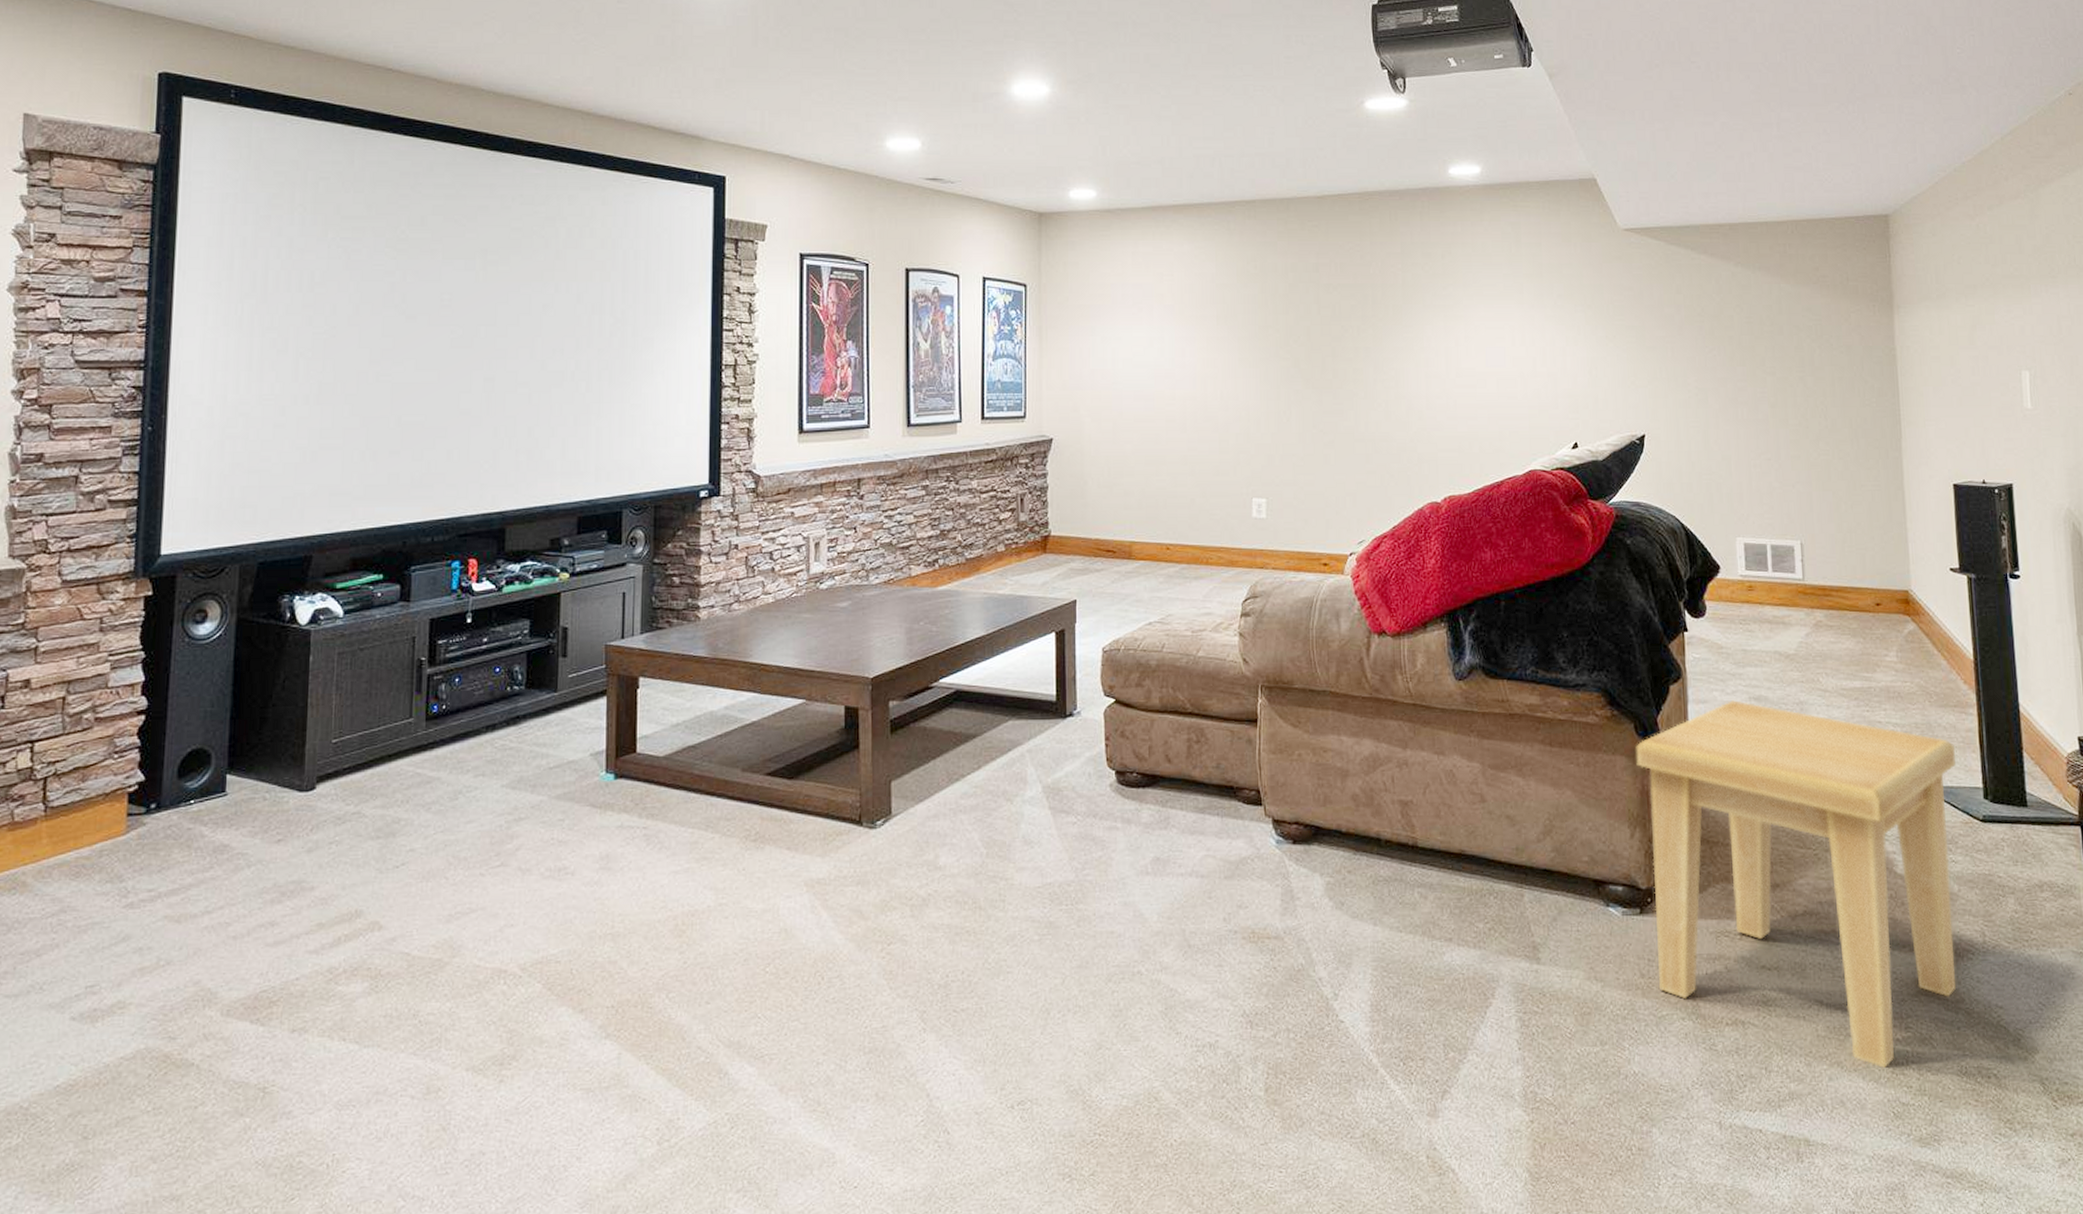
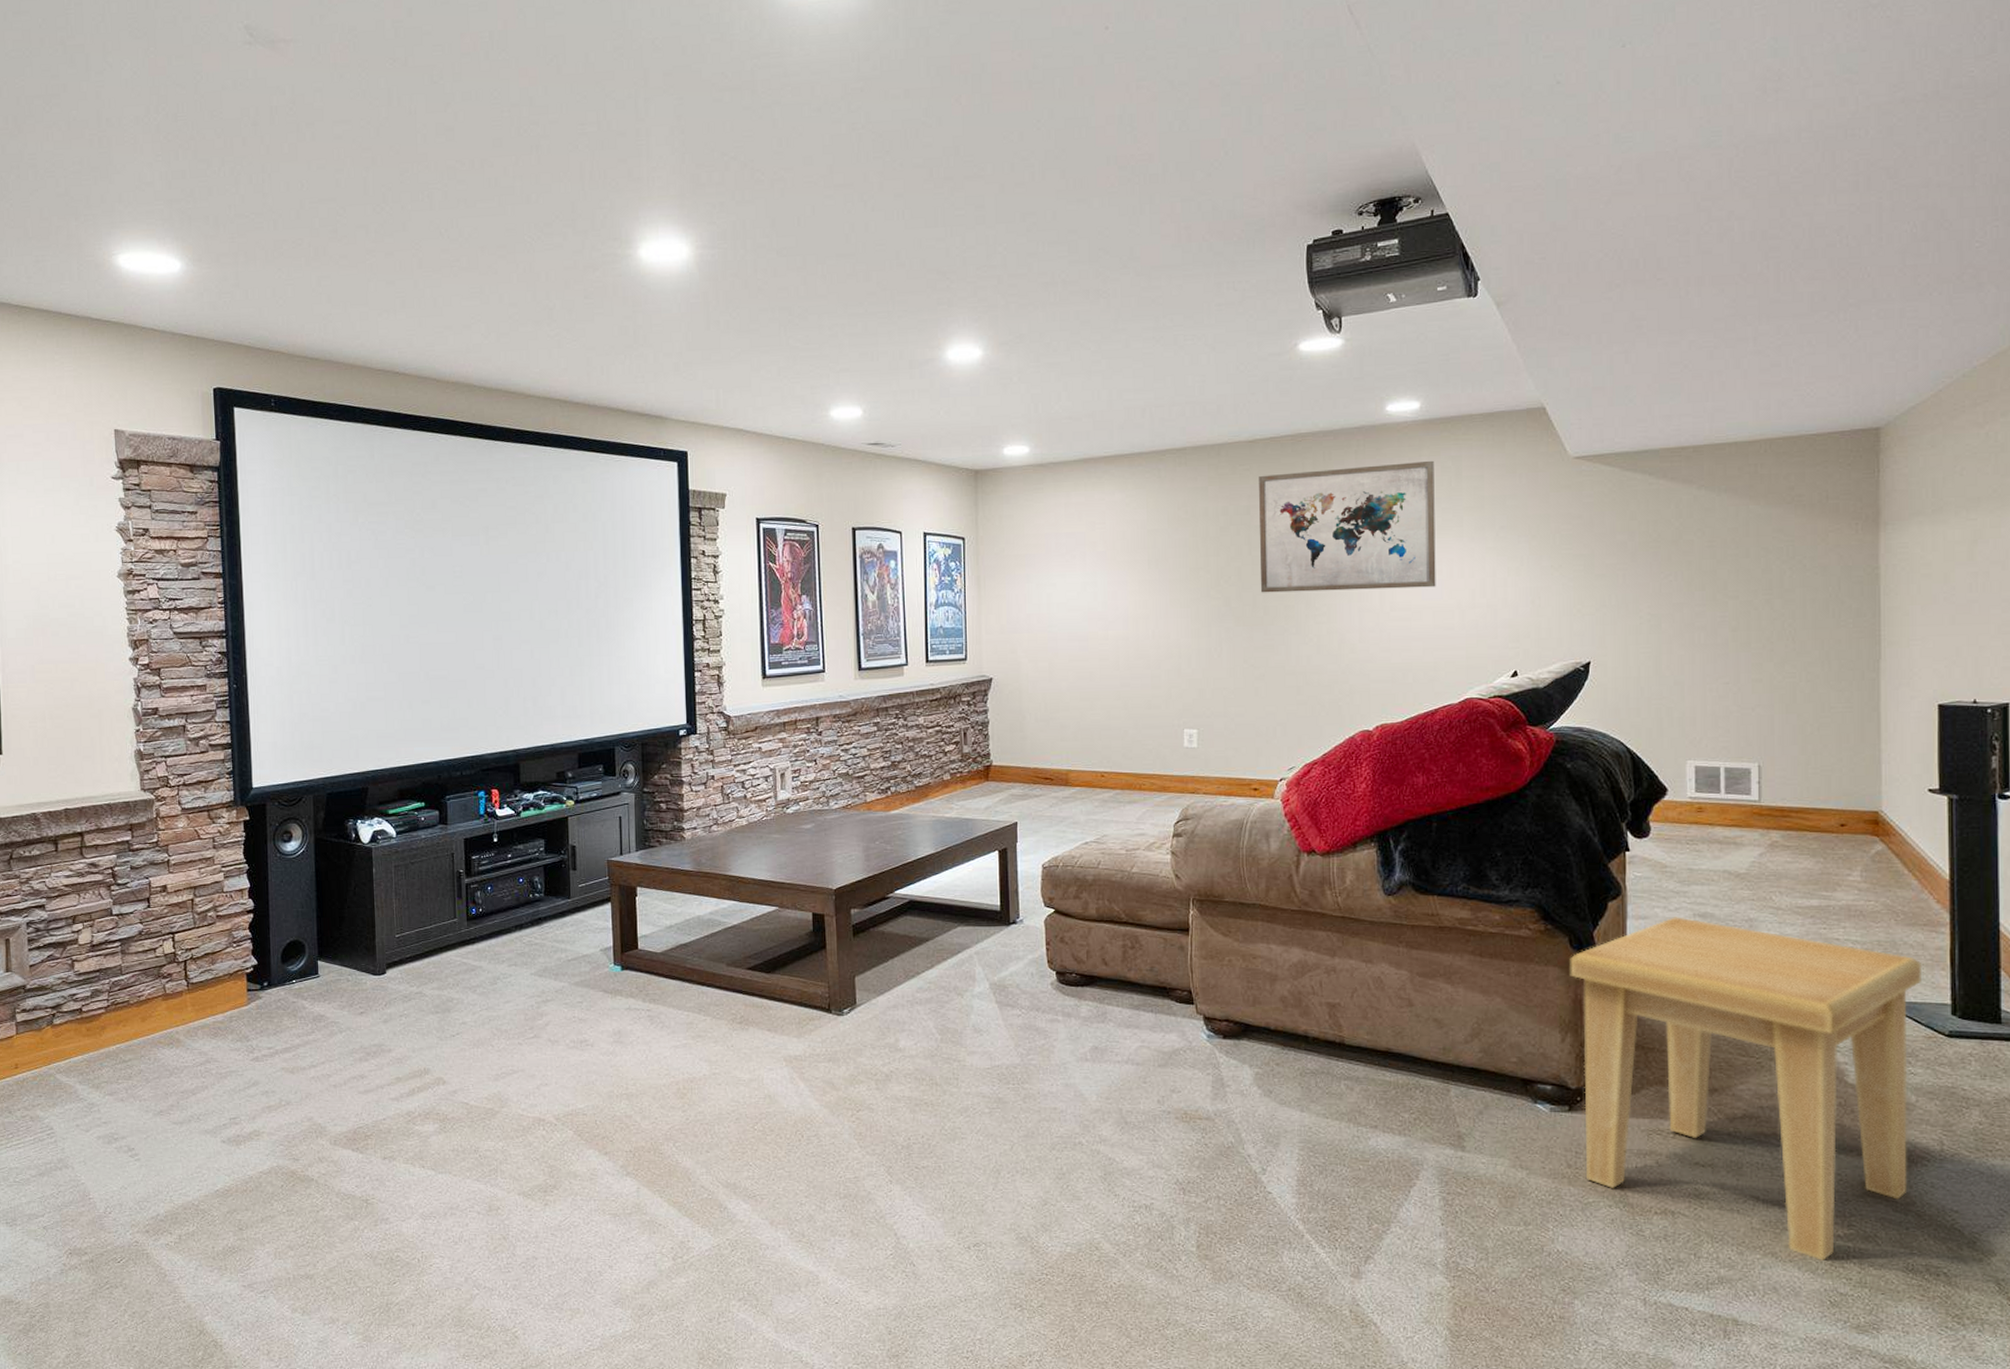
wall art: none [1327,225,1499,355] -> present [1259,460,1436,593]

